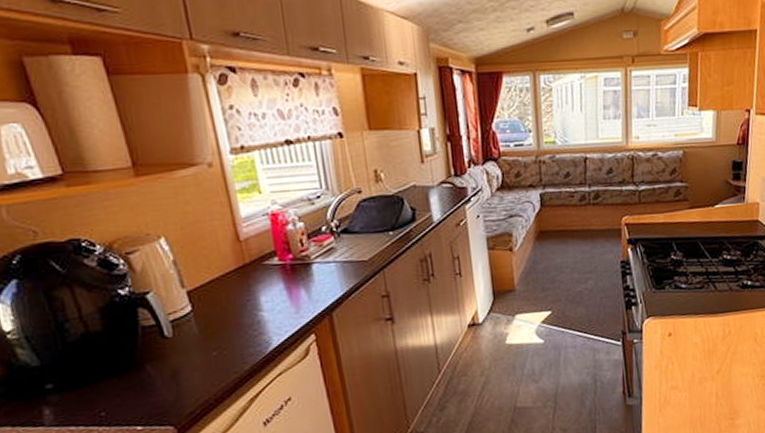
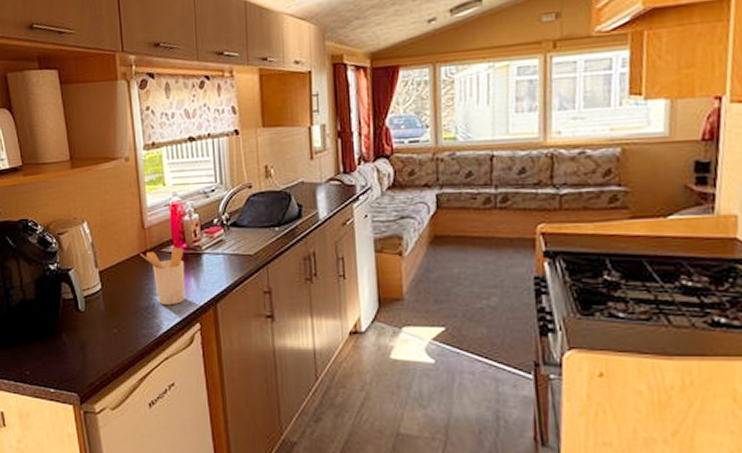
utensil holder: none [237,258,296,321] -> present [140,247,185,306]

